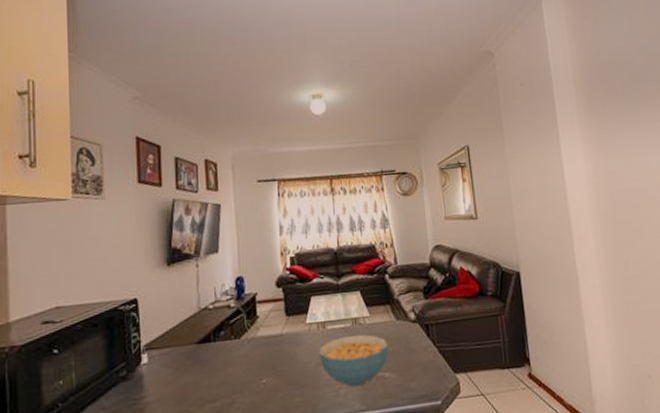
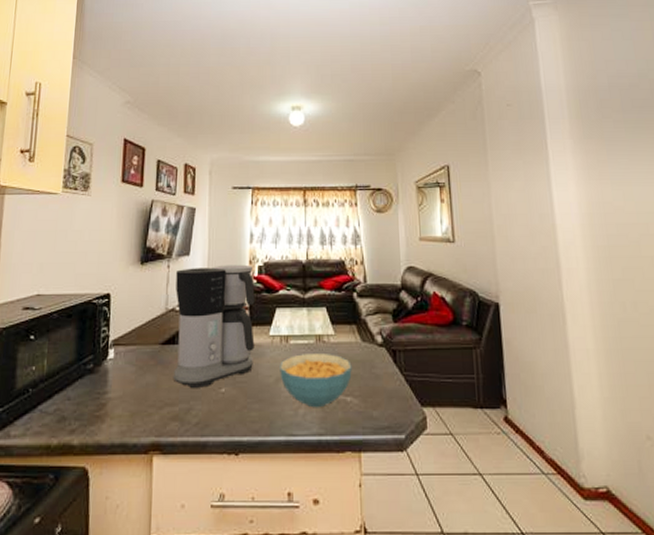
coffee maker: none [206,257,292,384] -> present [173,264,255,389]

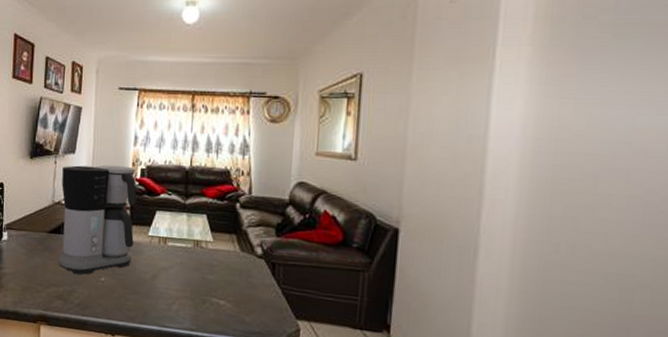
cereal bowl: present [280,354,352,408] -> none [156,256,228,307]

